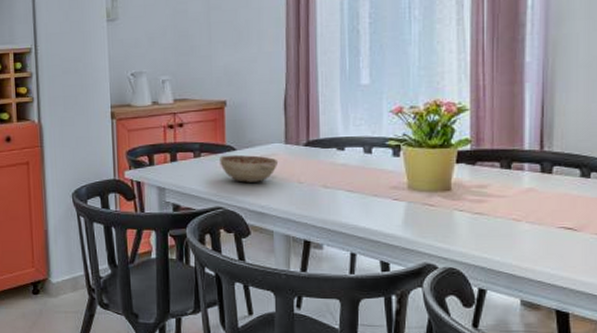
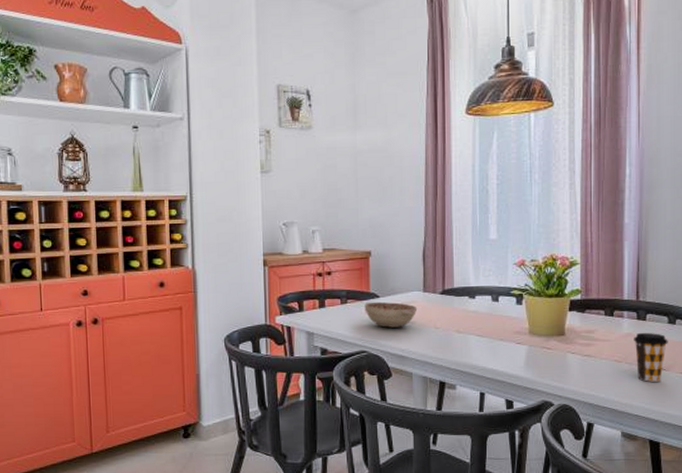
coffee cup: none [537,187,581,244] -> present [634,332,668,382]

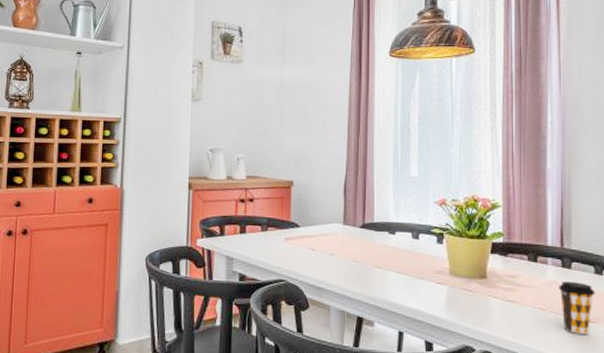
decorative bowl: present [364,301,418,328] -> none [284,231,337,258]

